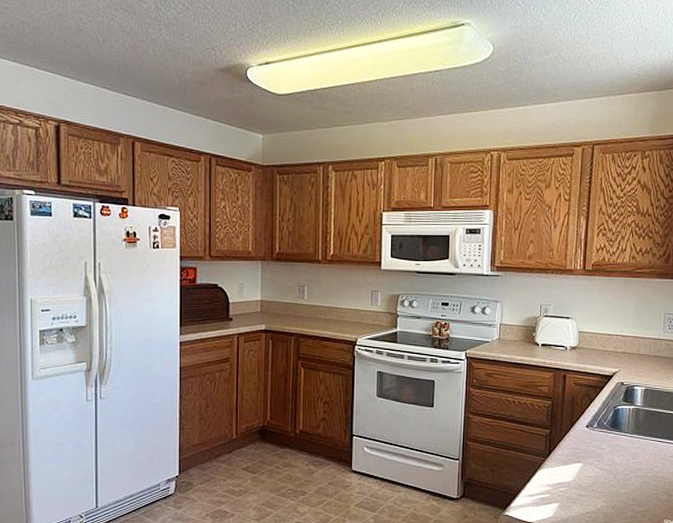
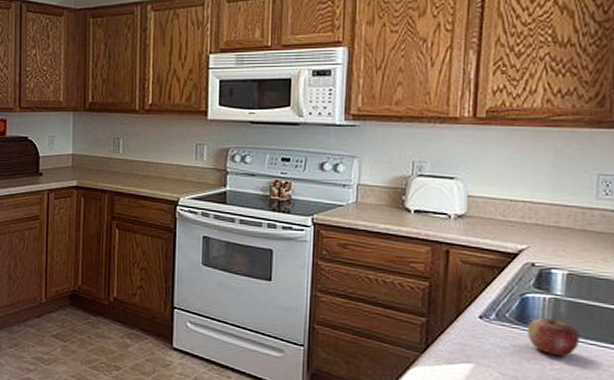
apple: none [617,422,653,452] -> present [526,316,581,357]

